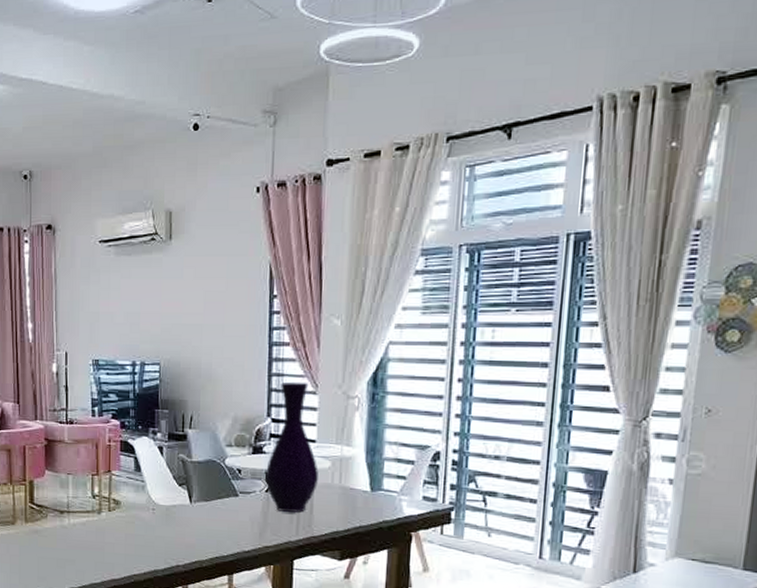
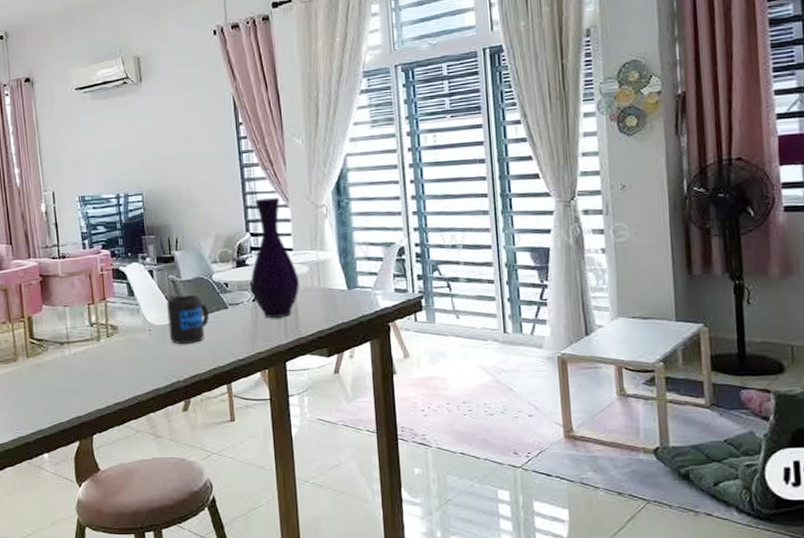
mug: none [172,476,218,529] -> present [167,294,210,345]

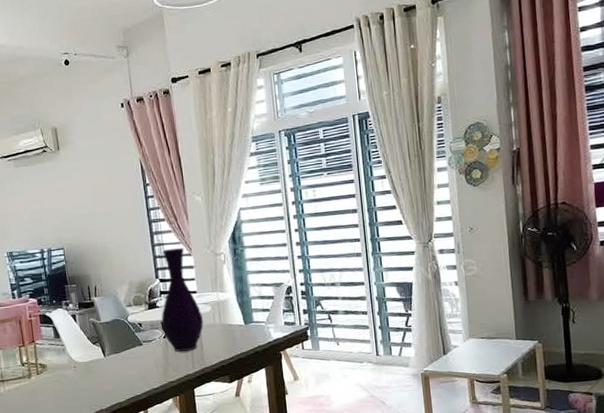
mug: present [167,294,210,345] -> none [89,334,127,378]

